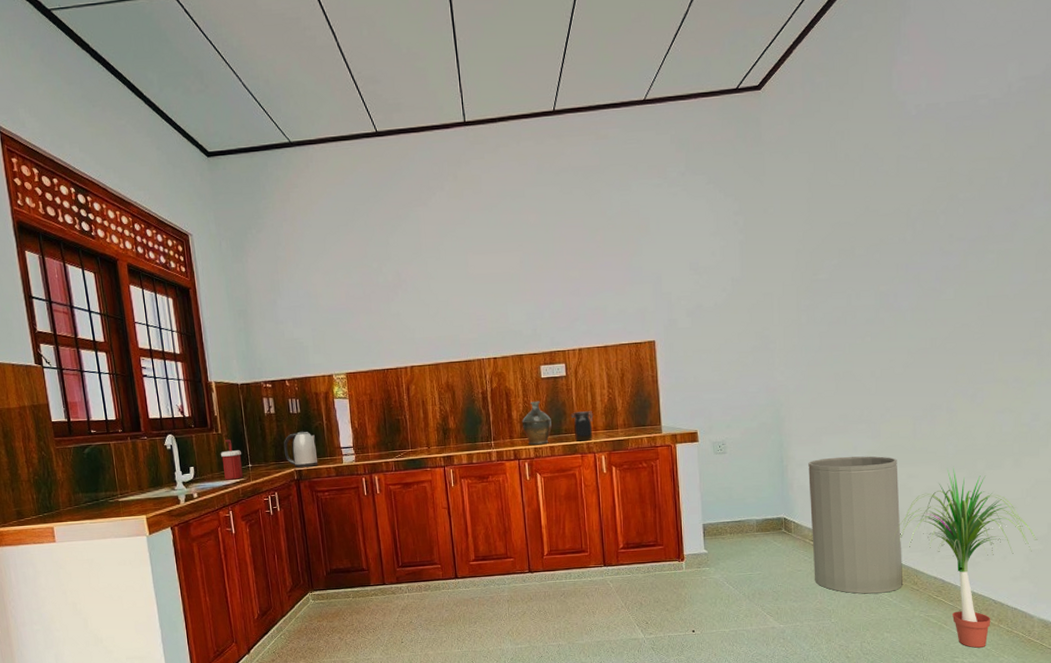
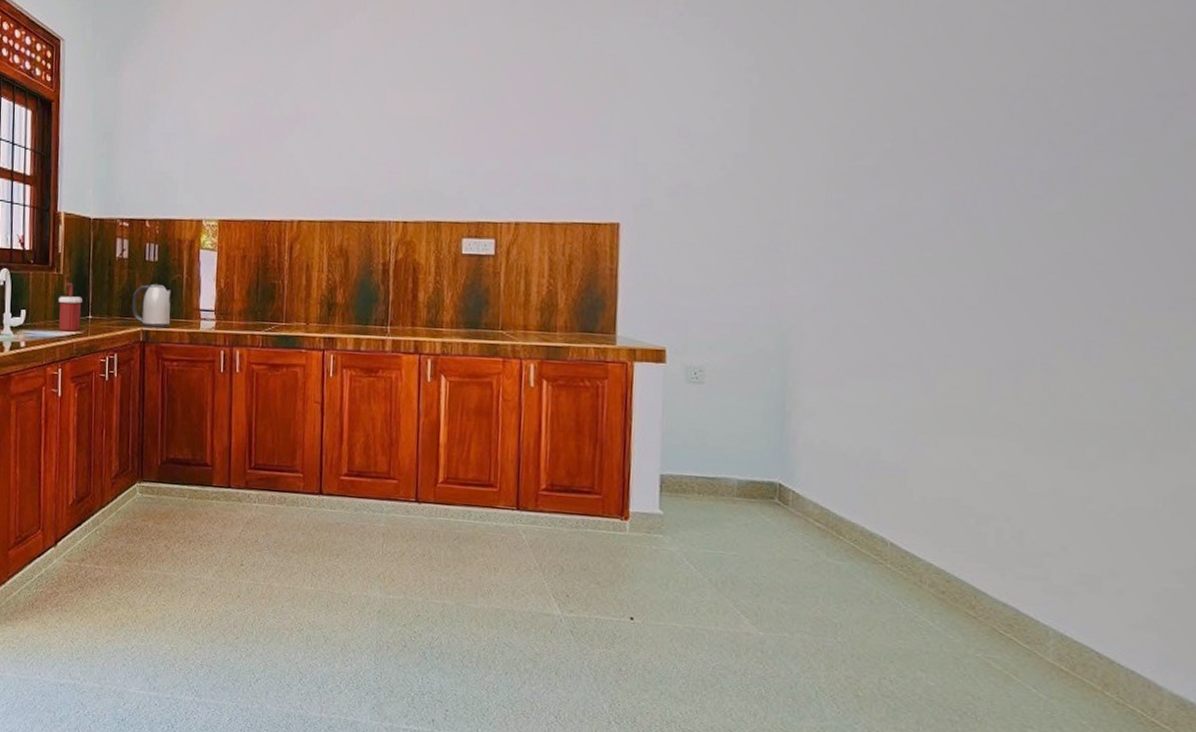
ceramic jug: present [521,401,552,445] -> none [429,282,468,339]
jar: present [570,411,593,442] -> none [494,303,525,342]
garbage can: present [808,456,902,594] -> none [816,409,959,614]
potted plant: present [894,467,1037,648] -> none [944,449,1176,721]

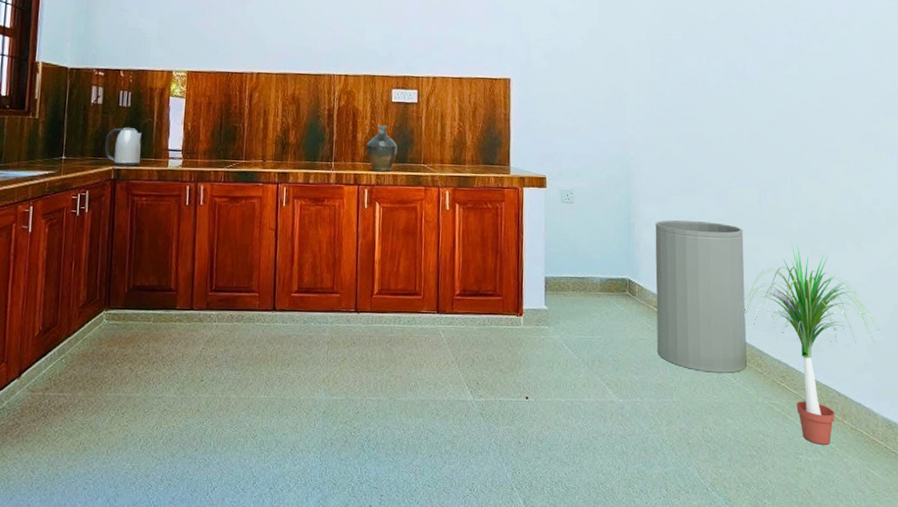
soap dispenser: present [59,283,82,332] -> none [32,126,57,172]
ceramic jug: none [429,282,468,339] -> present [366,125,397,171]
garbage can: none [816,409,959,614] -> present [655,219,747,373]
potted plant: none [944,449,1176,721] -> present [739,244,879,445]

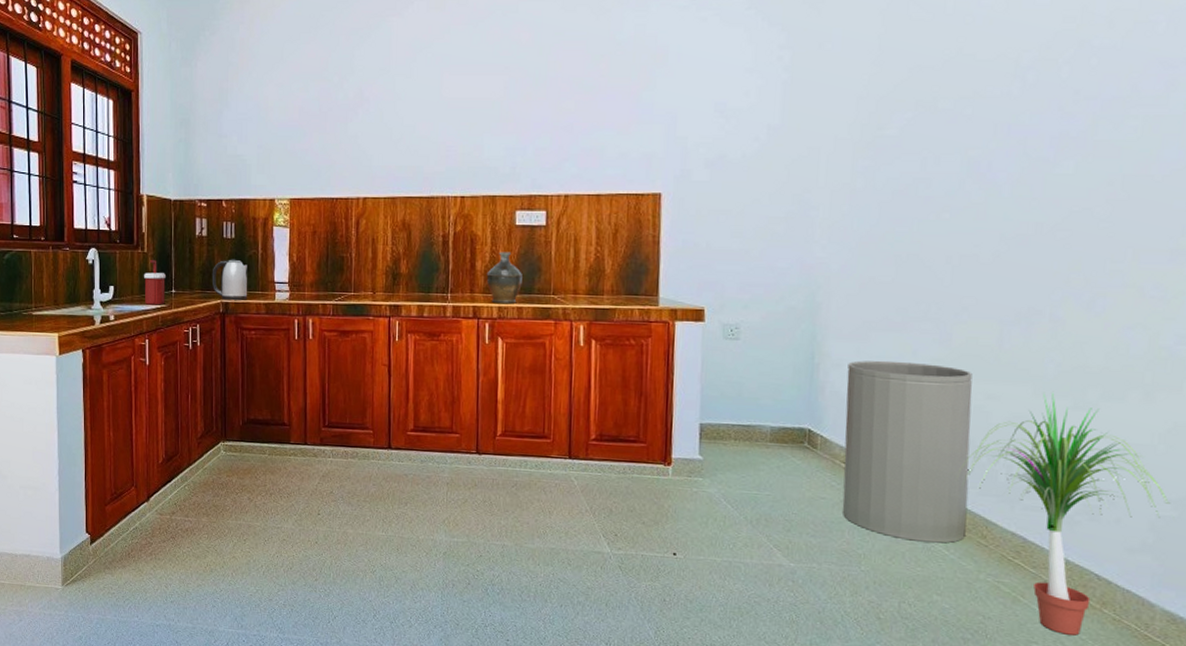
soap dispenser: none [32,126,57,172] -> present [144,260,166,305]

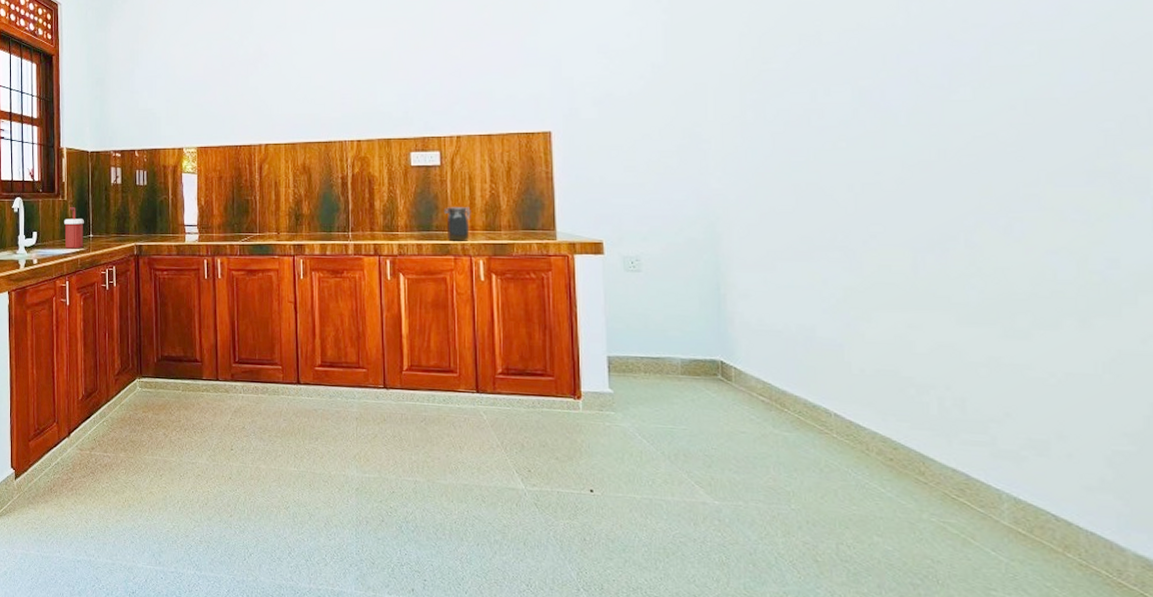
kettle: present [211,259,248,301] -> none [126,204,160,243]
ceramic jug: present [486,251,522,303] -> none [385,191,420,240]
jar: none [546,269,575,305] -> present [443,207,471,241]
garbage can: present [842,360,973,544] -> none [756,290,901,481]
potted plant: present [959,392,1169,636] -> none [886,320,1125,583]

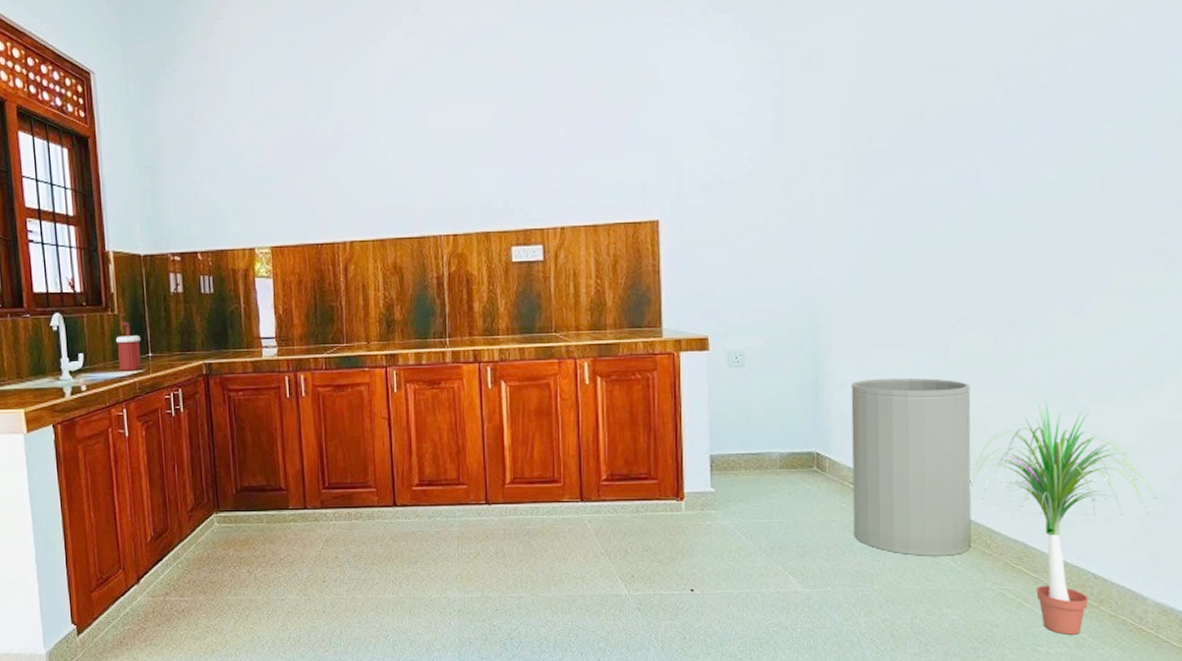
jar: present [443,207,471,241] -> none [547,306,576,343]
garbage can: none [756,290,901,481] -> present [851,377,972,556]
potted plant: none [886,320,1125,583] -> present [962,398,1156,635]

